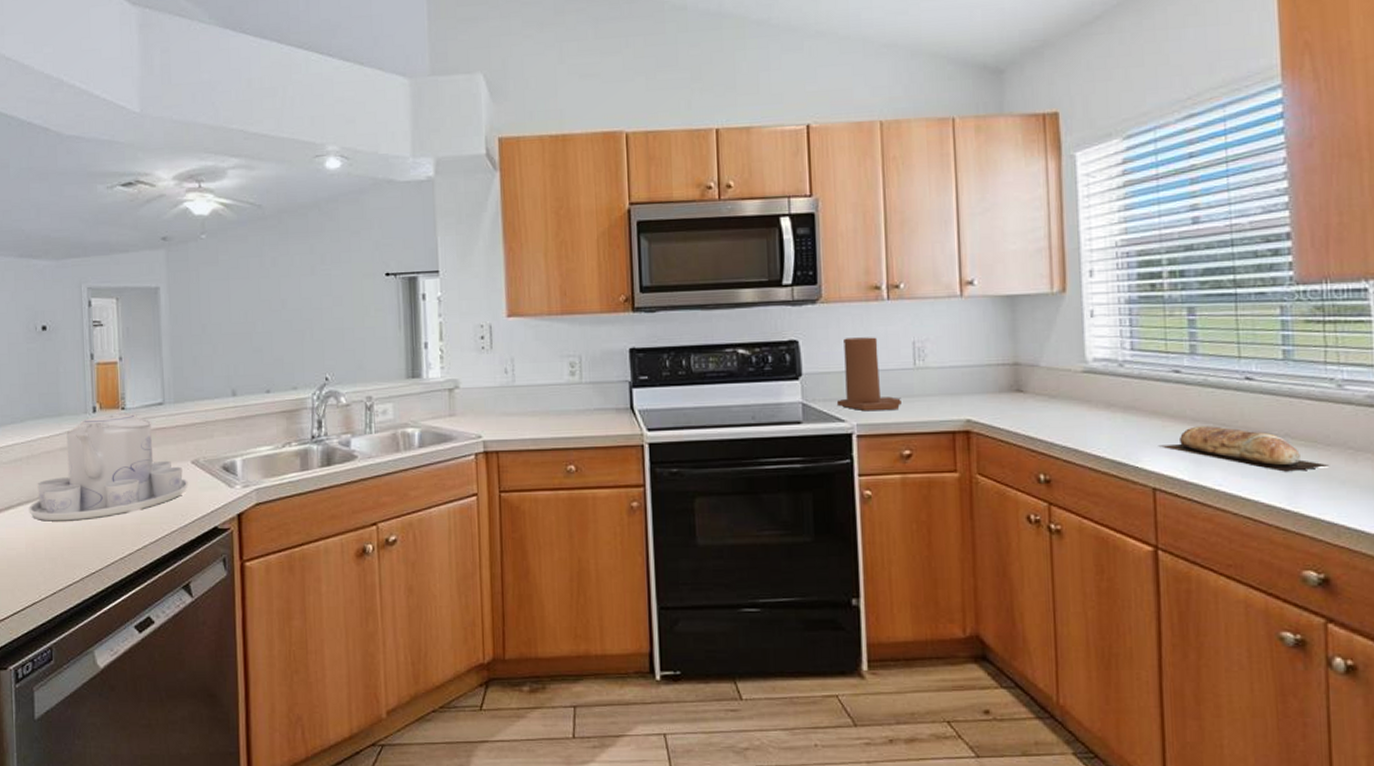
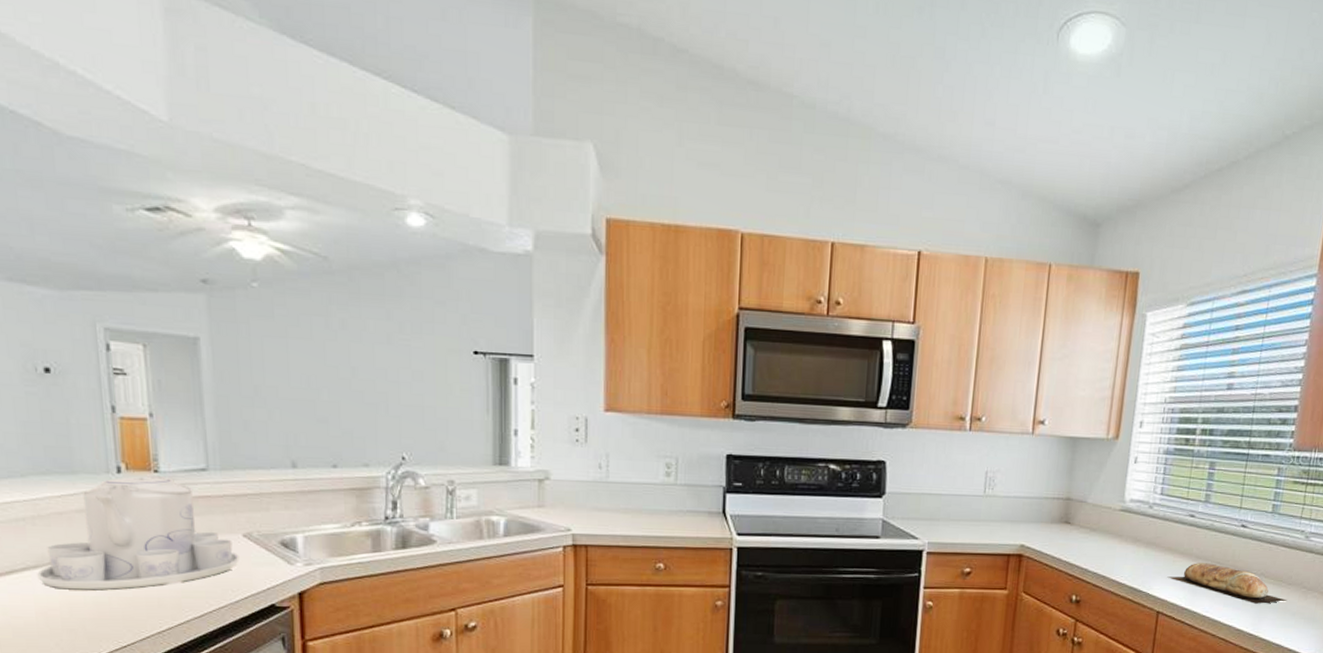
paper towel: present [836,337,901,412] -> none [912,463,969,532]

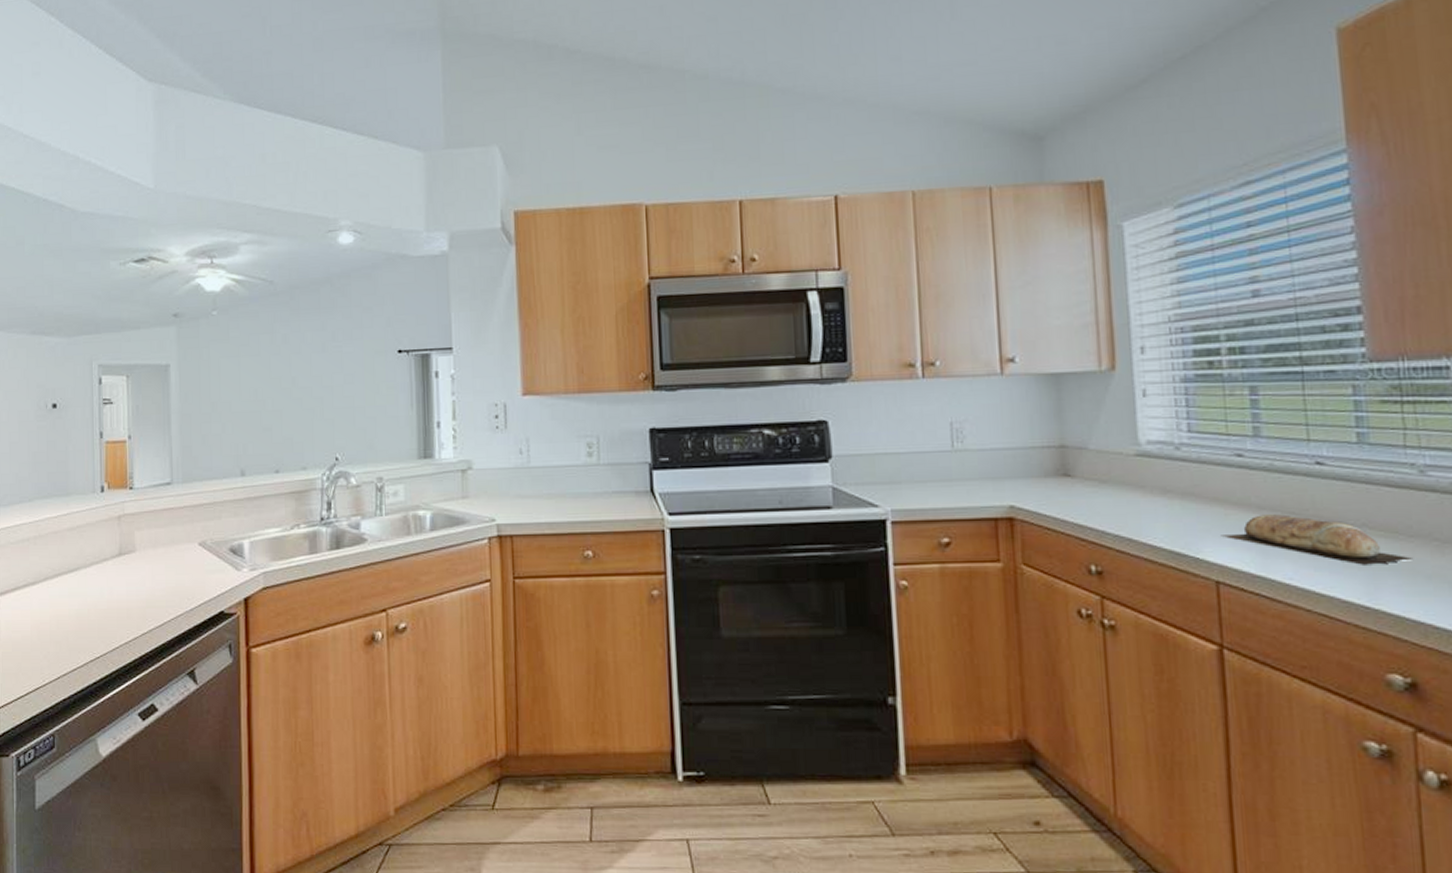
tea set: present [37,475,239,591] -> none [35,491,195,604]

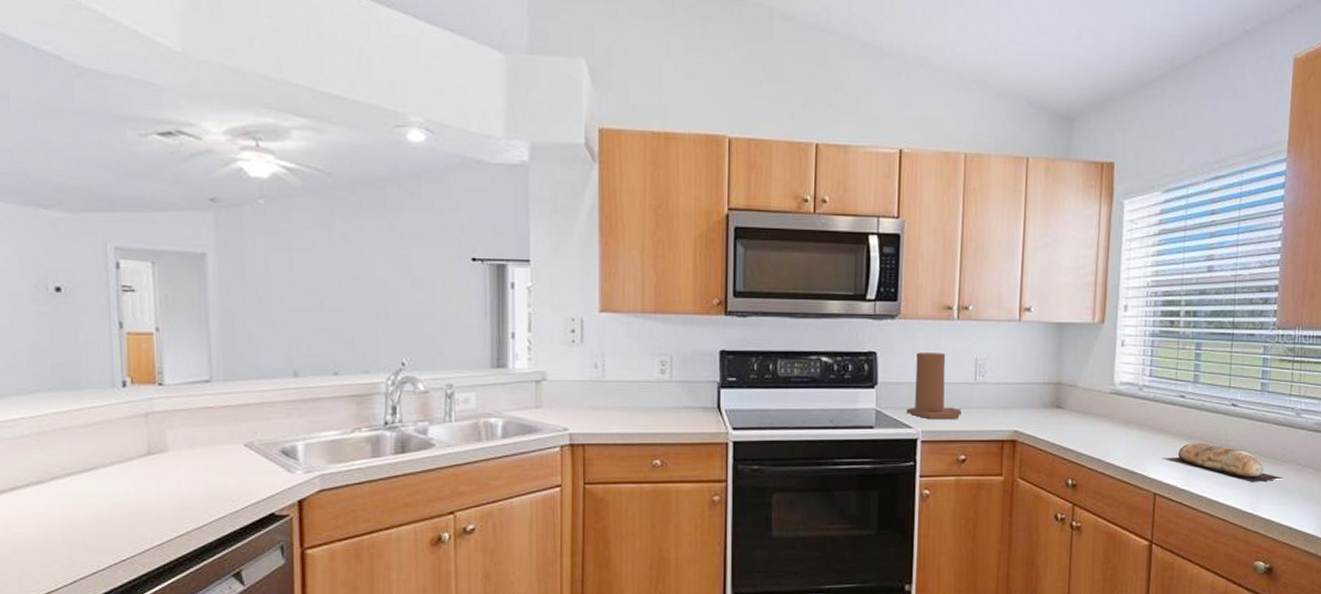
paper towel: none [869,417,939,496] -> present [906,352,961,420]

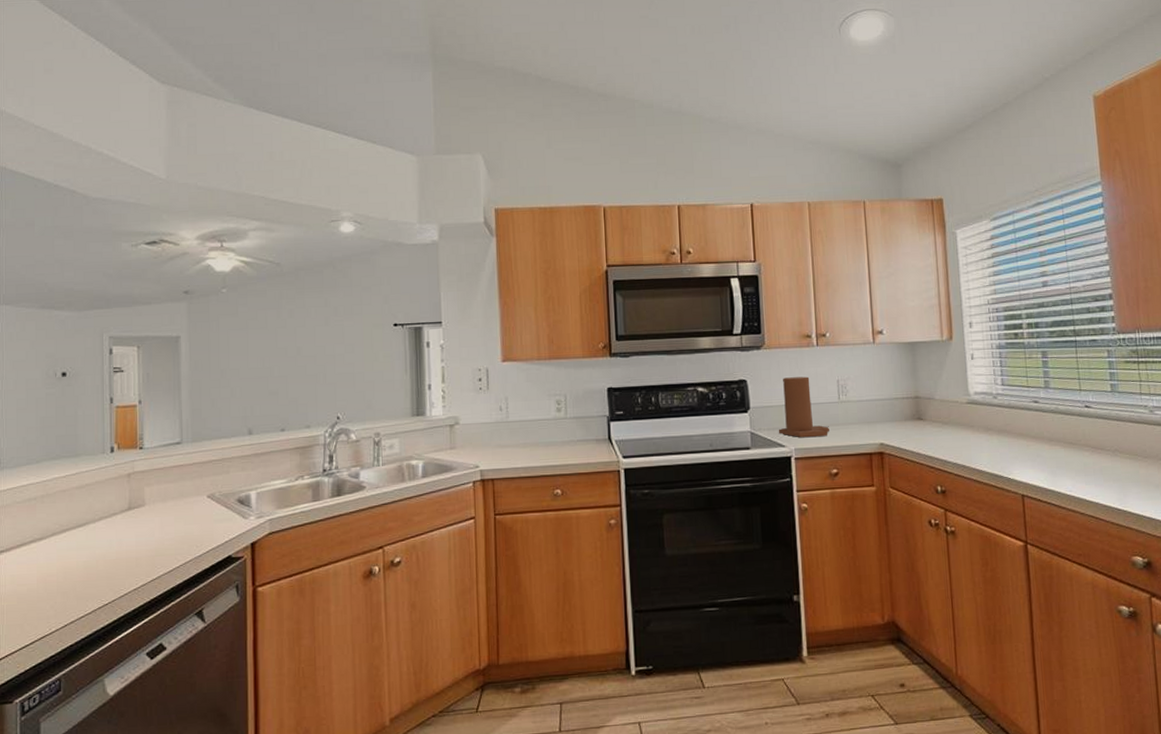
bread loaf: present [1161,443,1284,482] -> none [1024,444,1148,479]

